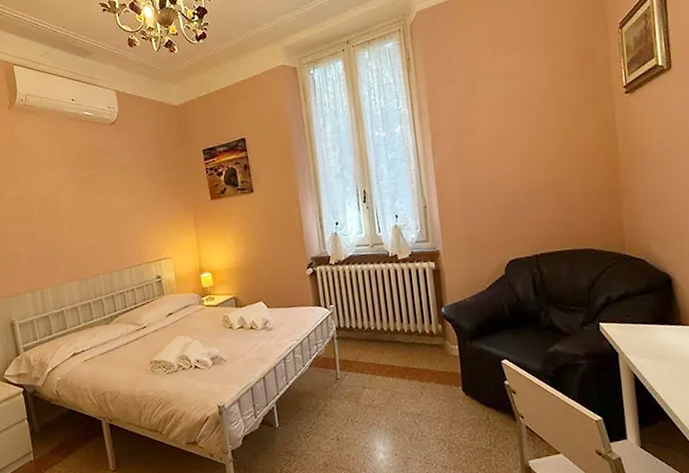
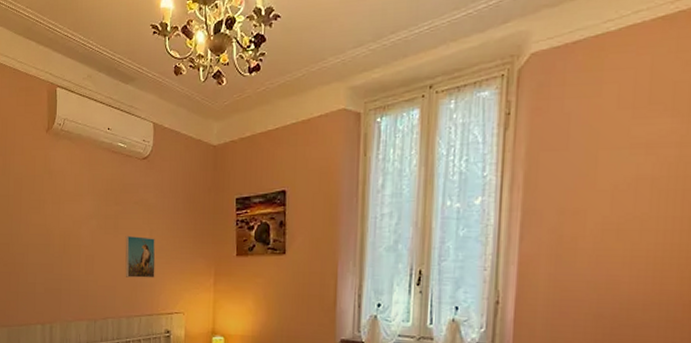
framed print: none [104,194,139,234] -> present [125,235,156,278]

